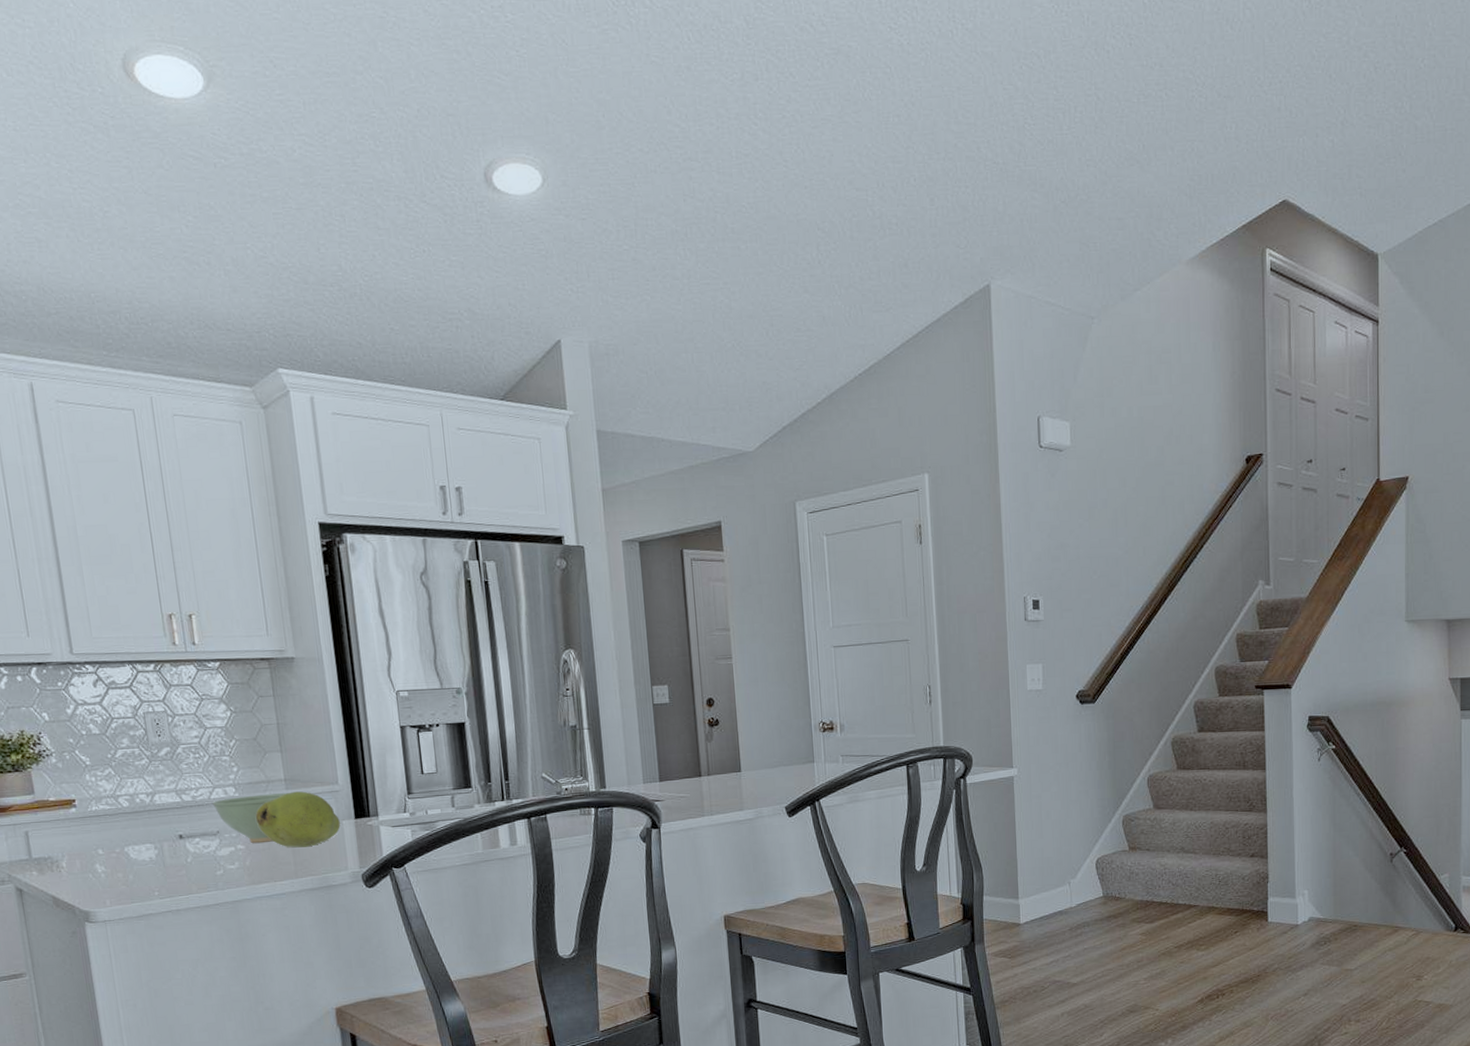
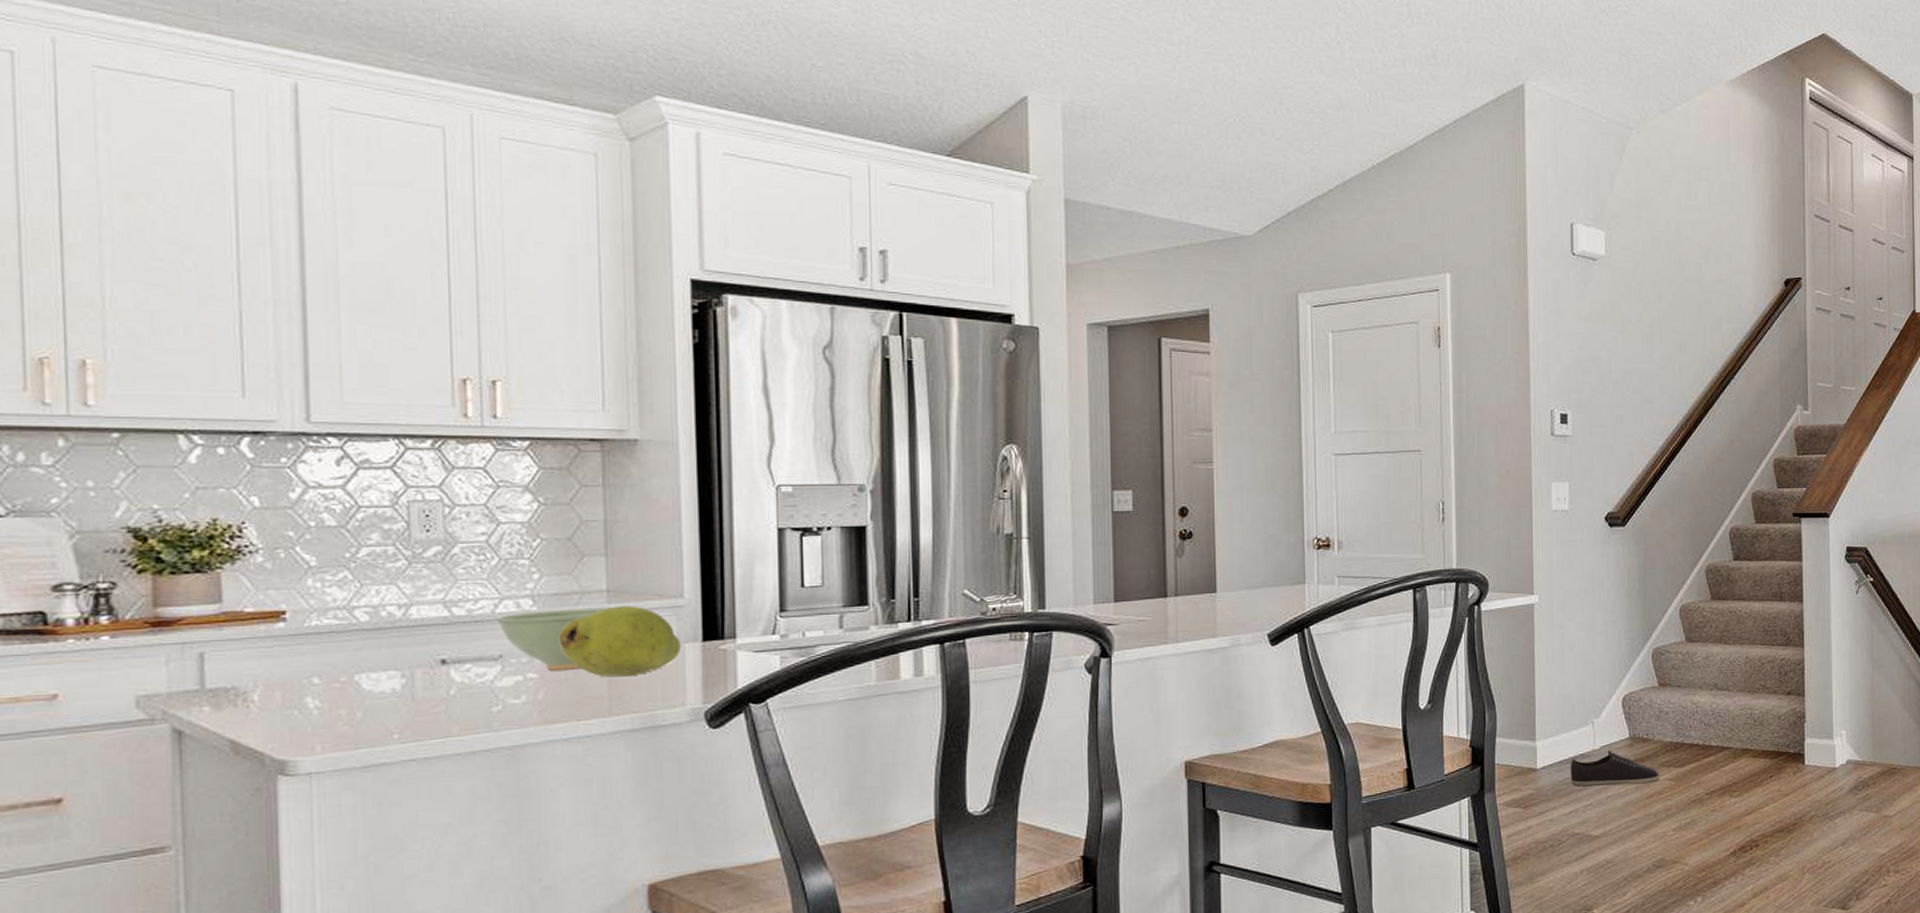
shoe: none [1050,907,1131,940] -> present [1570,749,1659,787]

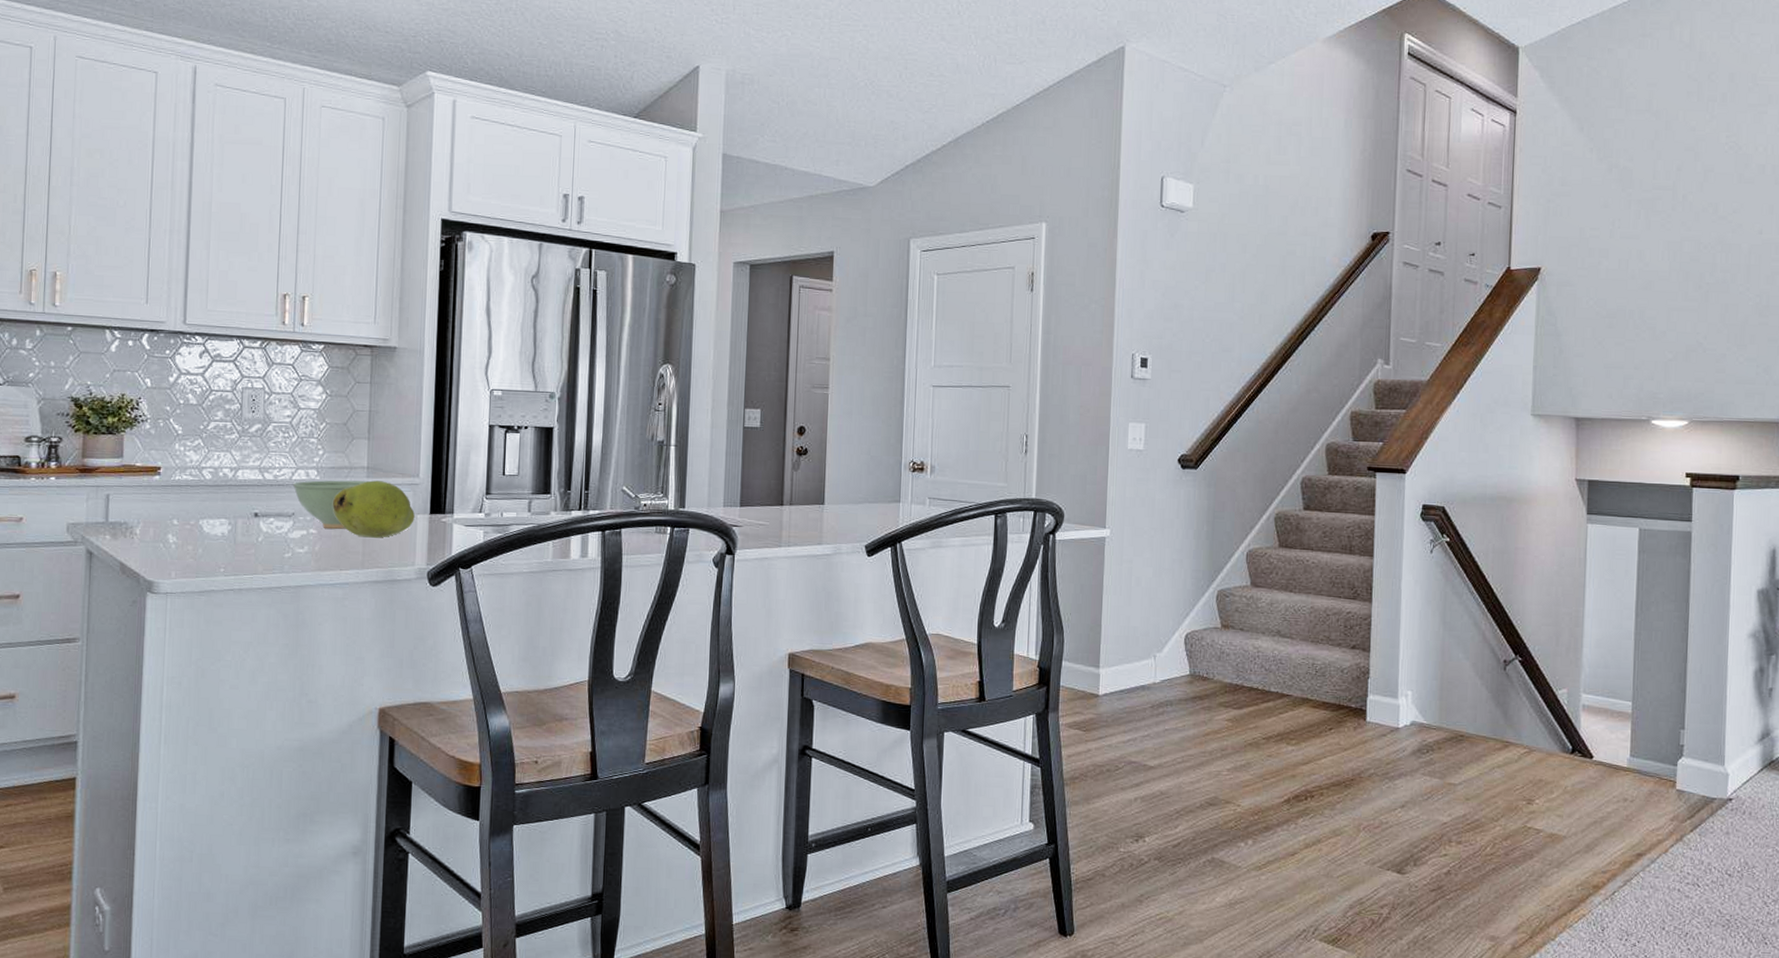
shoe: present [1570,749,1659,787] -> none [1130,684,1217,721]

